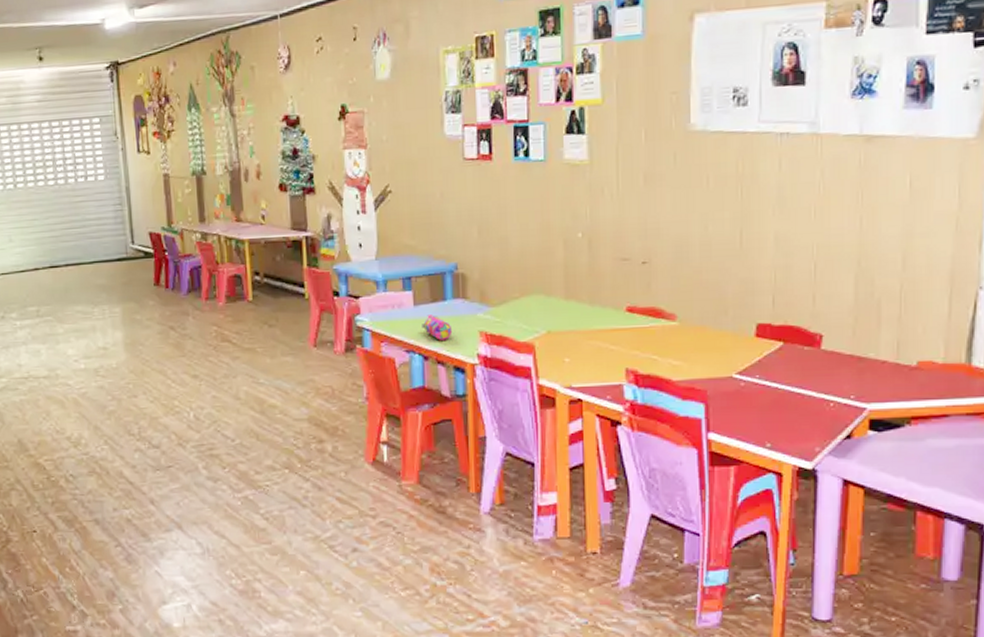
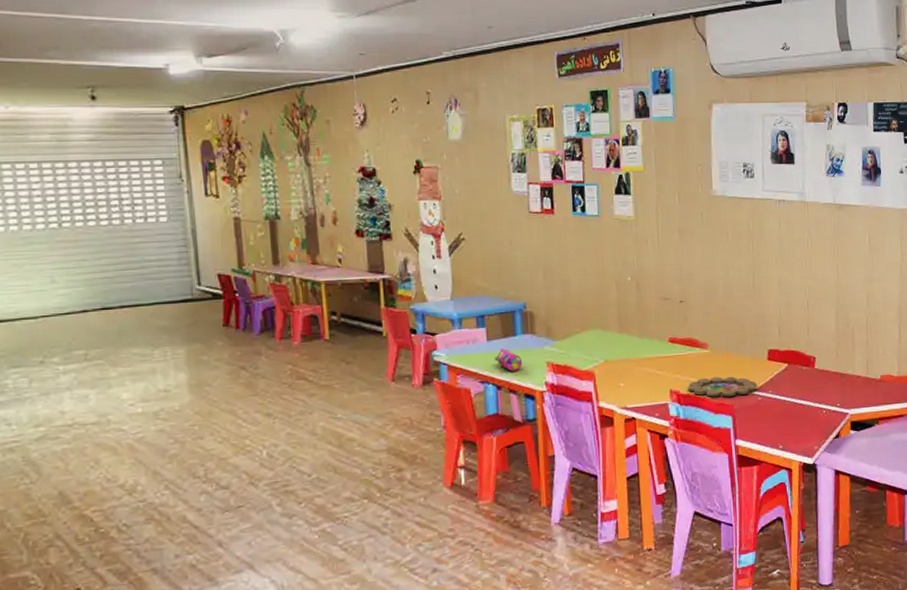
memory game: none [648,355,739,380] -> present [688,377,757,397]

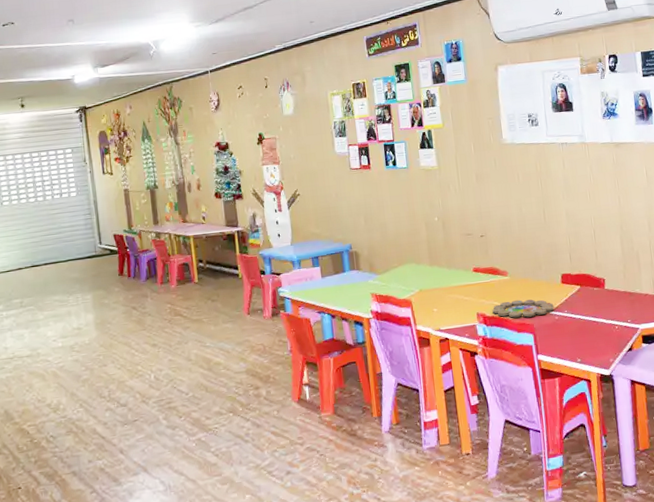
pencil case: present [494,349,523,371] -> none [328,283,352,303]

